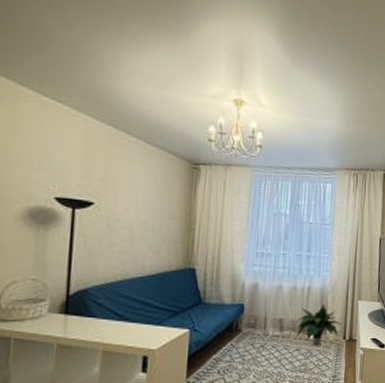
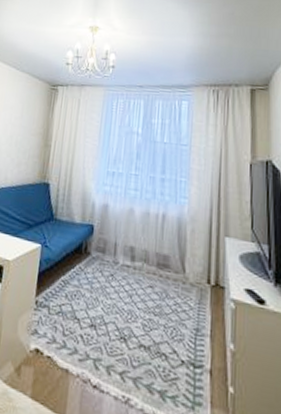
potted plant: present [296,305,343,346] -> none [149,236,207,287]

